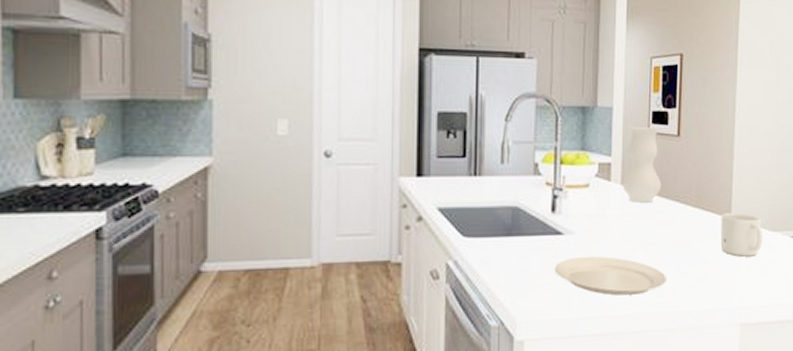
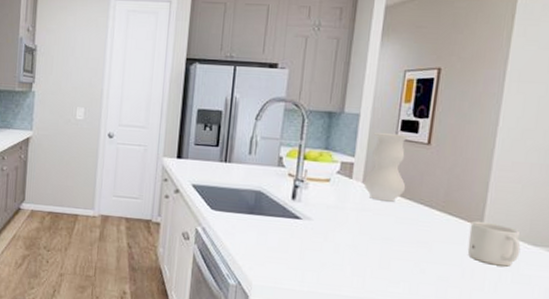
plate: present [554,256,666,296] -> none [290,240,403,282]

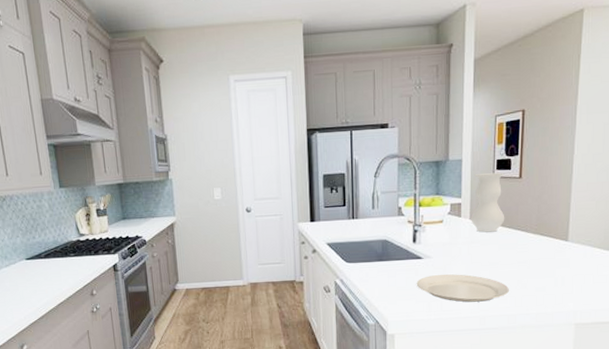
plate: none [290,240,403,282] -> present [416,274,509,303]
mug: present [467,221,521,267] -> none [558,236,598,272]

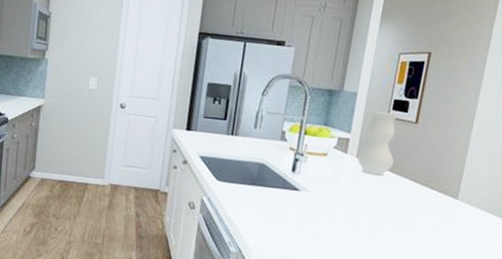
plate: present [416,274,509,303] -> none [288,210,387,249]

